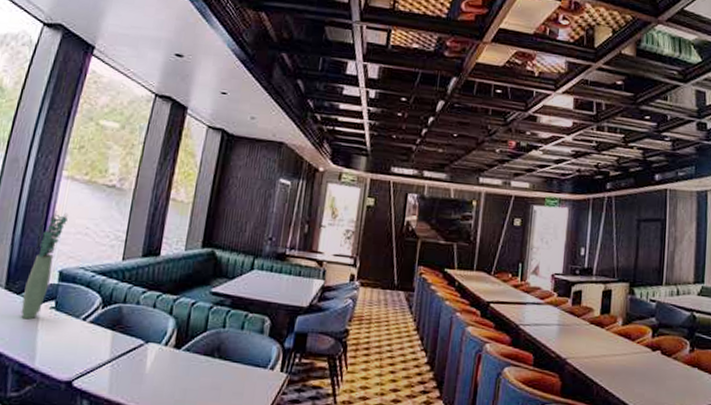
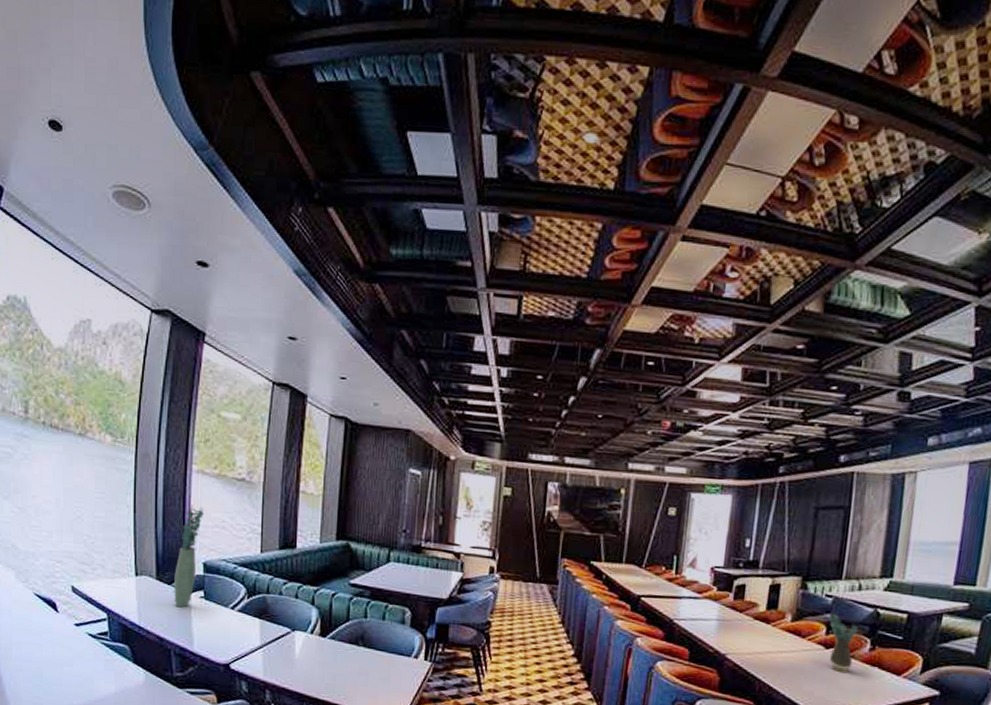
vase: none [653,316,679,375] -> present [828,612,859,674]

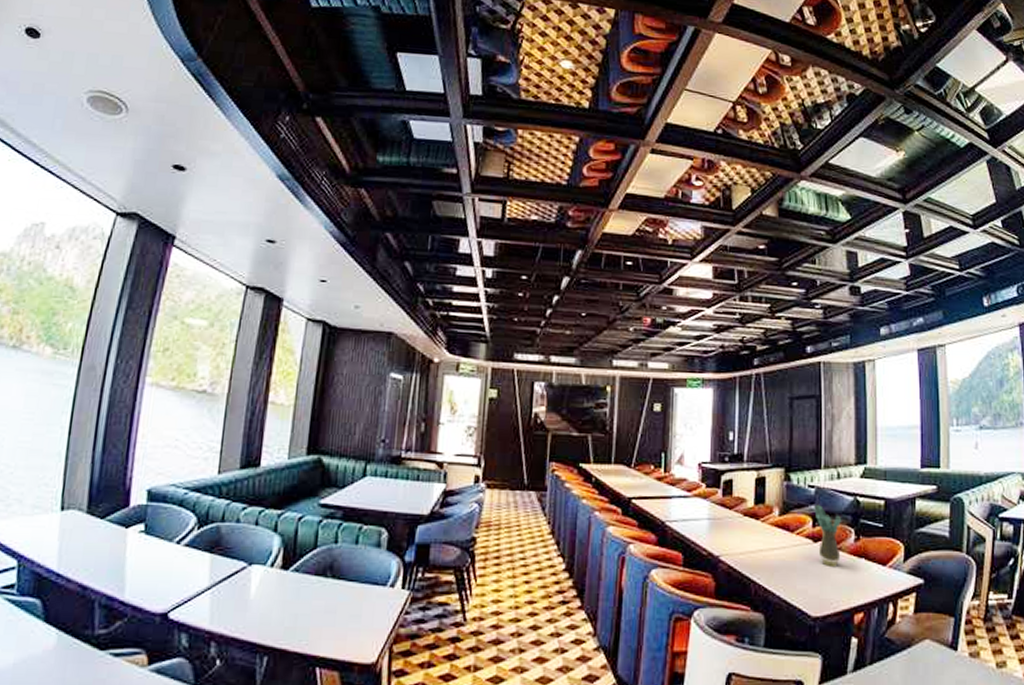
vase: present [174,505,204,608] -> none [106,422,154,546]

